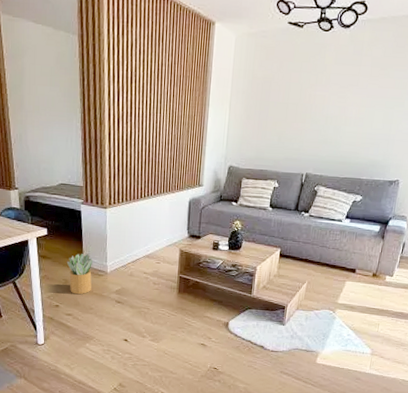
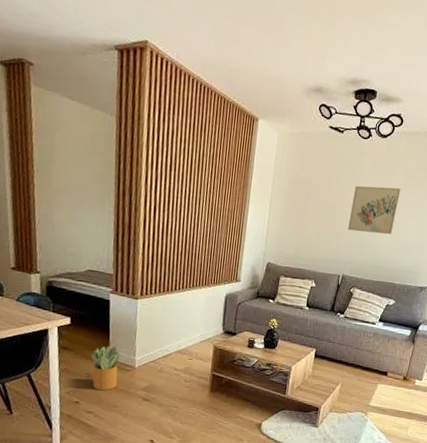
wall art: none [310,79,367,129] -> present [347,185,401,235]

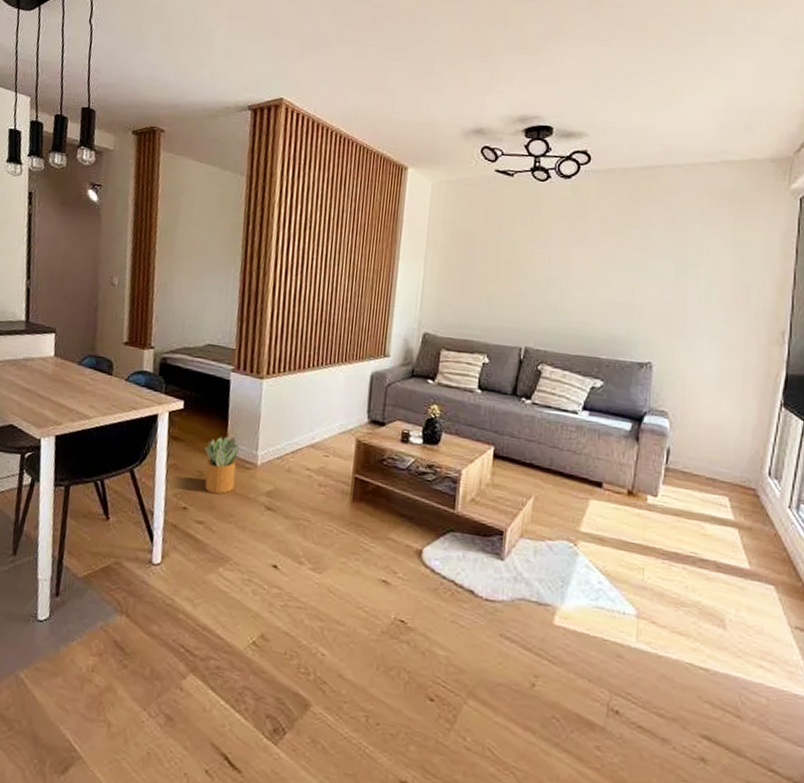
wall art: present [347,185,401,235] -> none [528,236,597,295]

